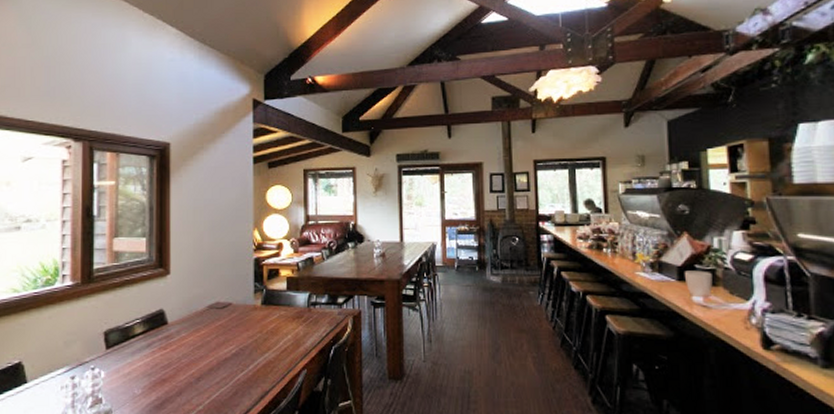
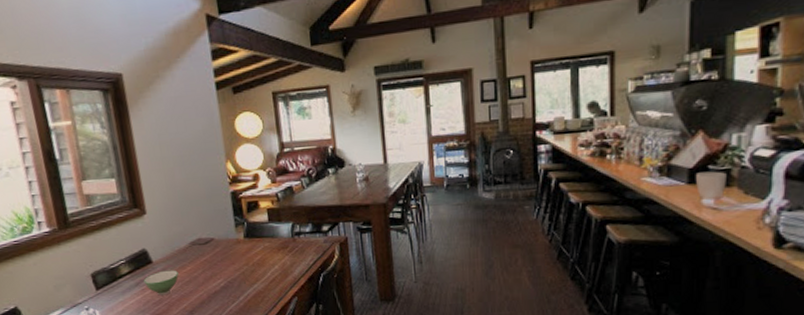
bowl: none [155,333,191,359] -> present [143,270,179,296]

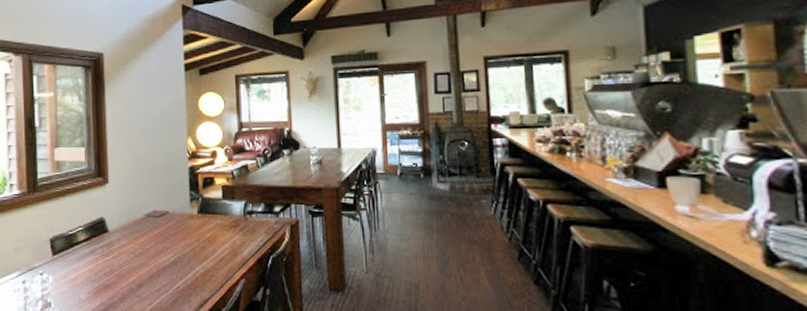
bowl: present [143,270,179,296] -> none [98,240,131,266]

